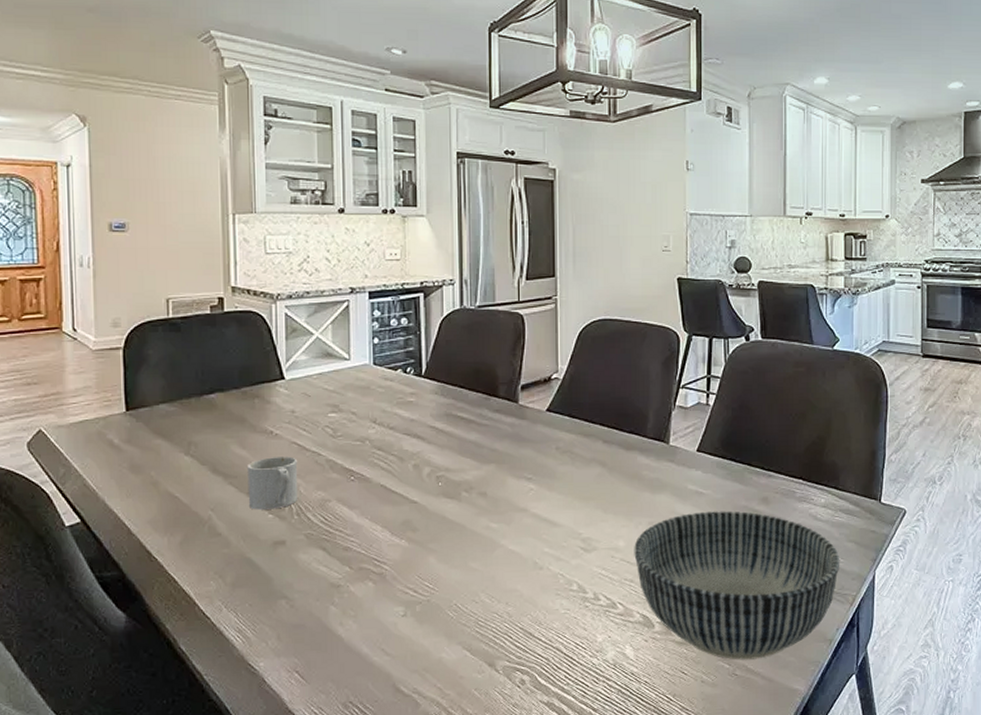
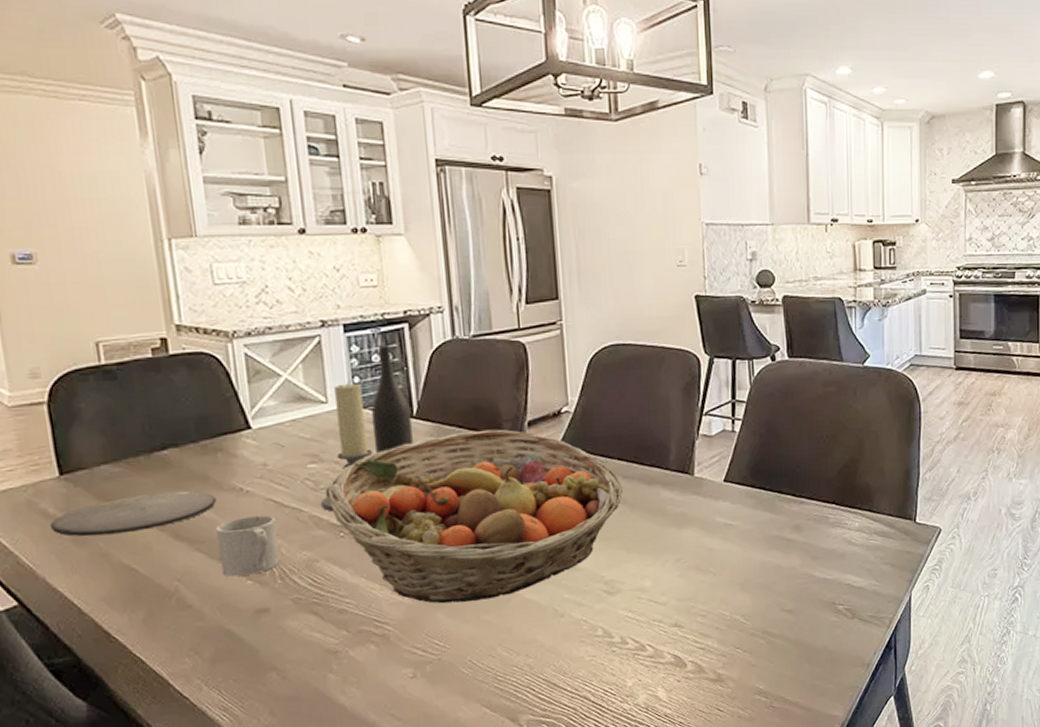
plate: none [113,430,250,466] -> present [49,491,216,537]
candle holder: none [336,342,385,457] -> present [320,382,373,511]
fruit basket: none [343,391,603,549] -> present [327,429,623,604]
wine bottle: none [386,311,420,408] -> present [371,345,413,454]
bowl: present [634,511,840,660] -> none [661,541,876,693]

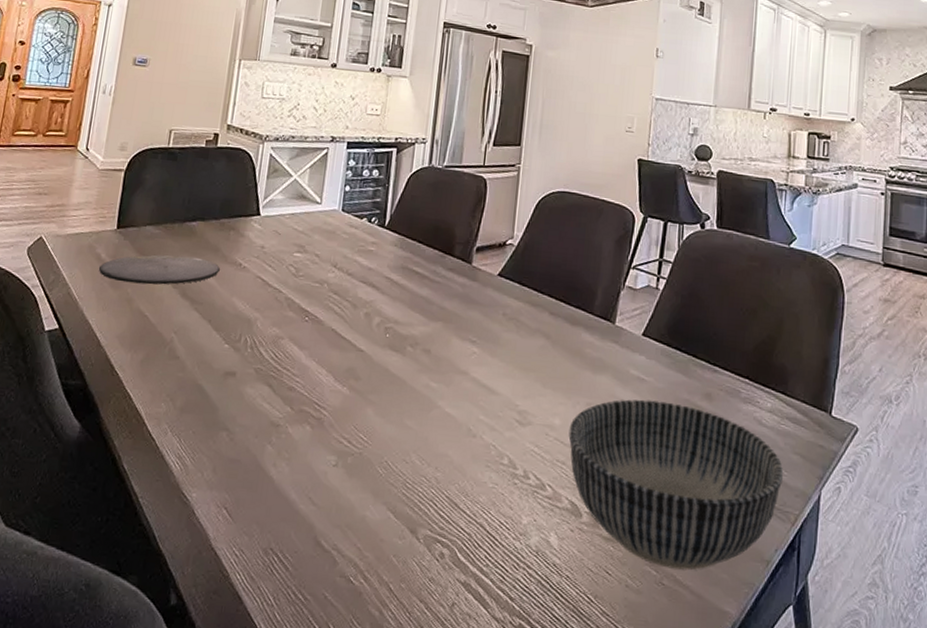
mug: present [216,515,281,577] -> none [208,288,260,340]
candle holder: present [320,382,373,511] -> none [296,189,350,297]
fruit basket: present [327,429,623,604] -> none [303,247,548,405]
wine bottle: present [371,345,413,454] -> none [349,163,384,254]
bowl: none [661,541,876,693] -> present [568,399,784,571]

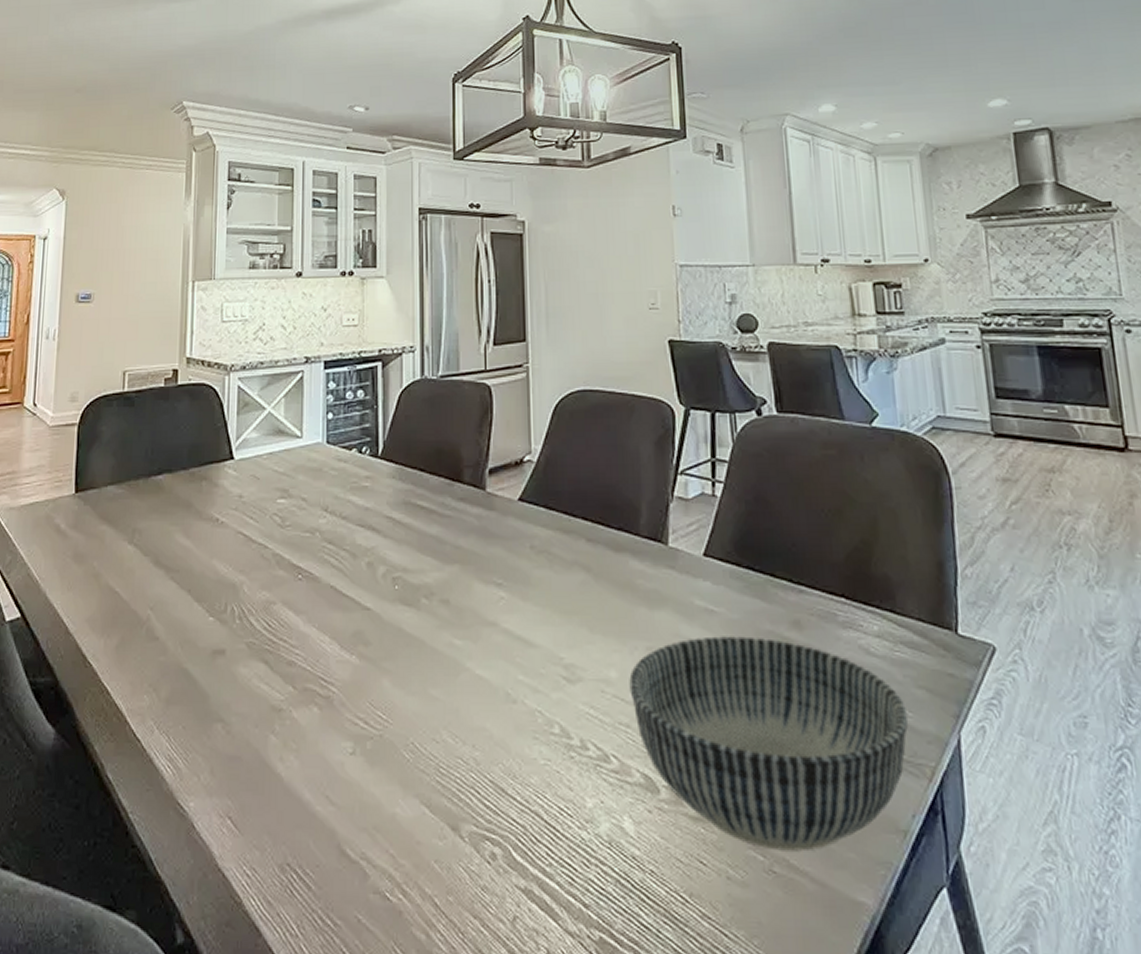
plate: present [98,254,220,285] -> none [58,517,195,555]

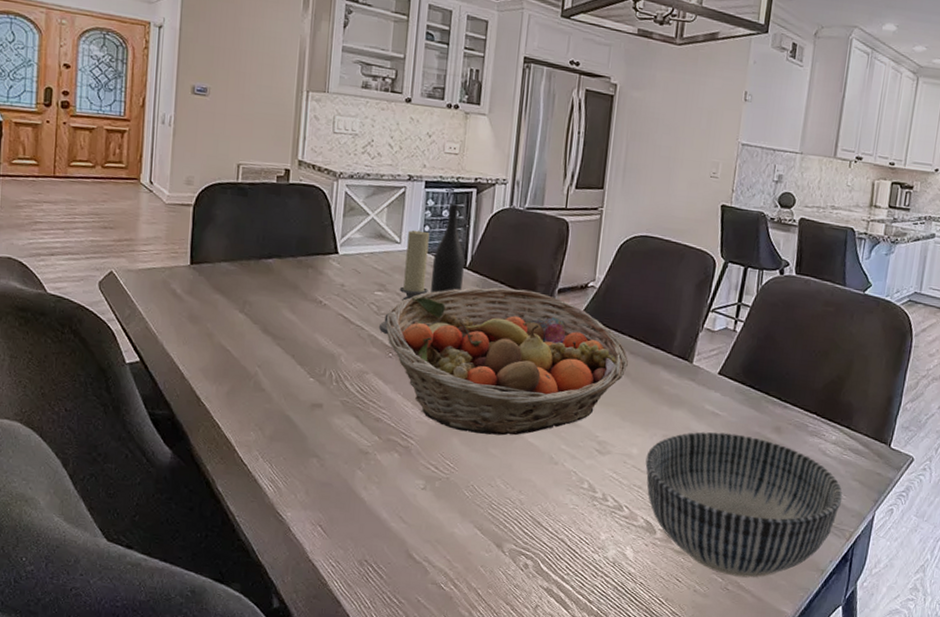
candle holder: none [284,418,338,550] -> present [378,229,430,334]
fruit basket: none [292,475,586,669] -> present [386,287,628,436]
wine bottle: none [339,383,376,493] -> present [430,203,465,294]

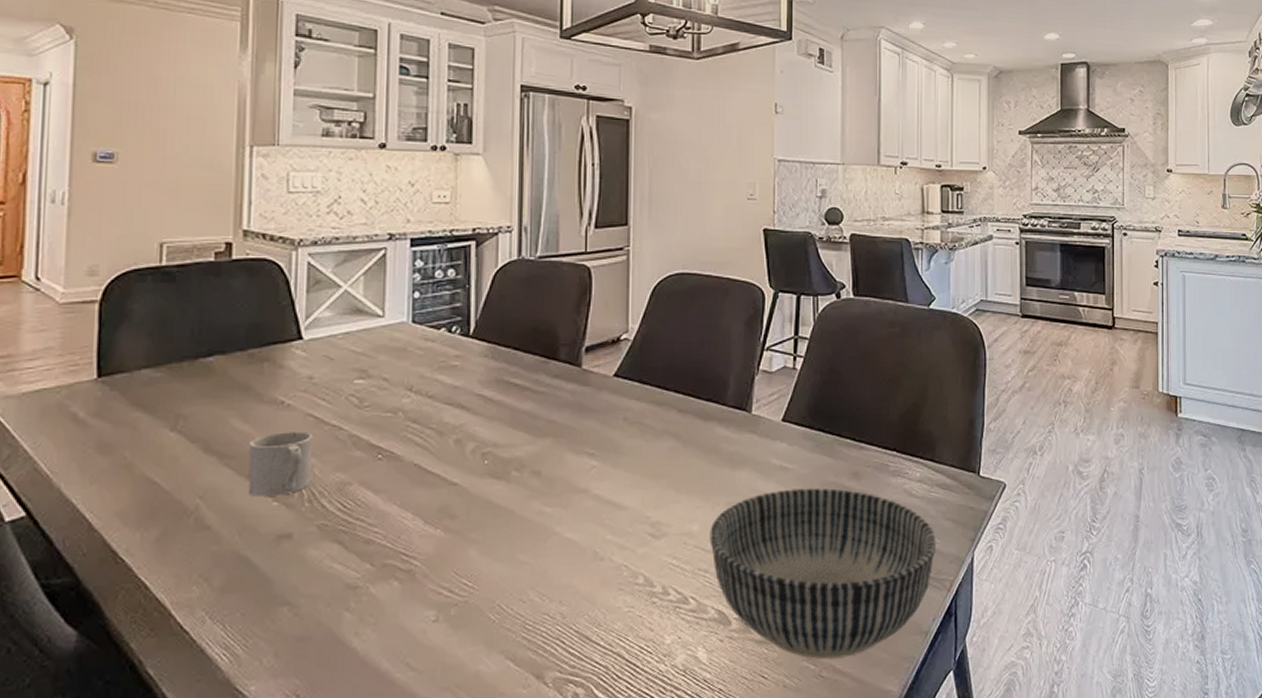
mug: none [292,325,342,374] -> present [248,431,313,497]
candle holder: present [378,229,430,334] -> none [362,297,424,431]
fruit basket: present [386,287,628,436] -> none [371,353,676,539]
wine bottle: present [430,203,465,294] -> none [426,262,467,373]

